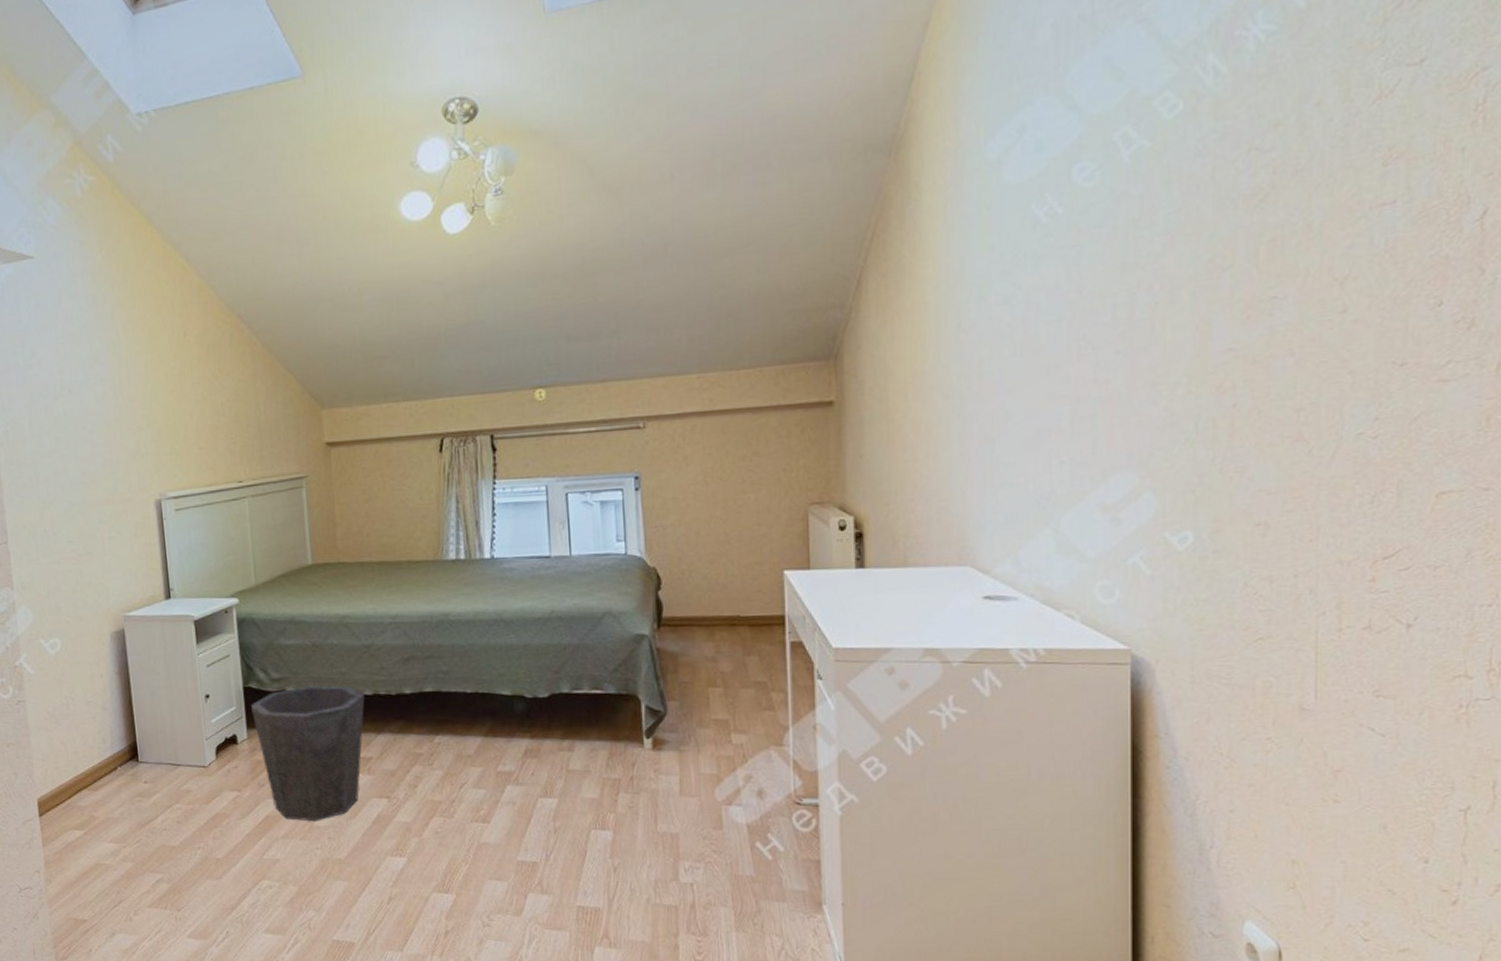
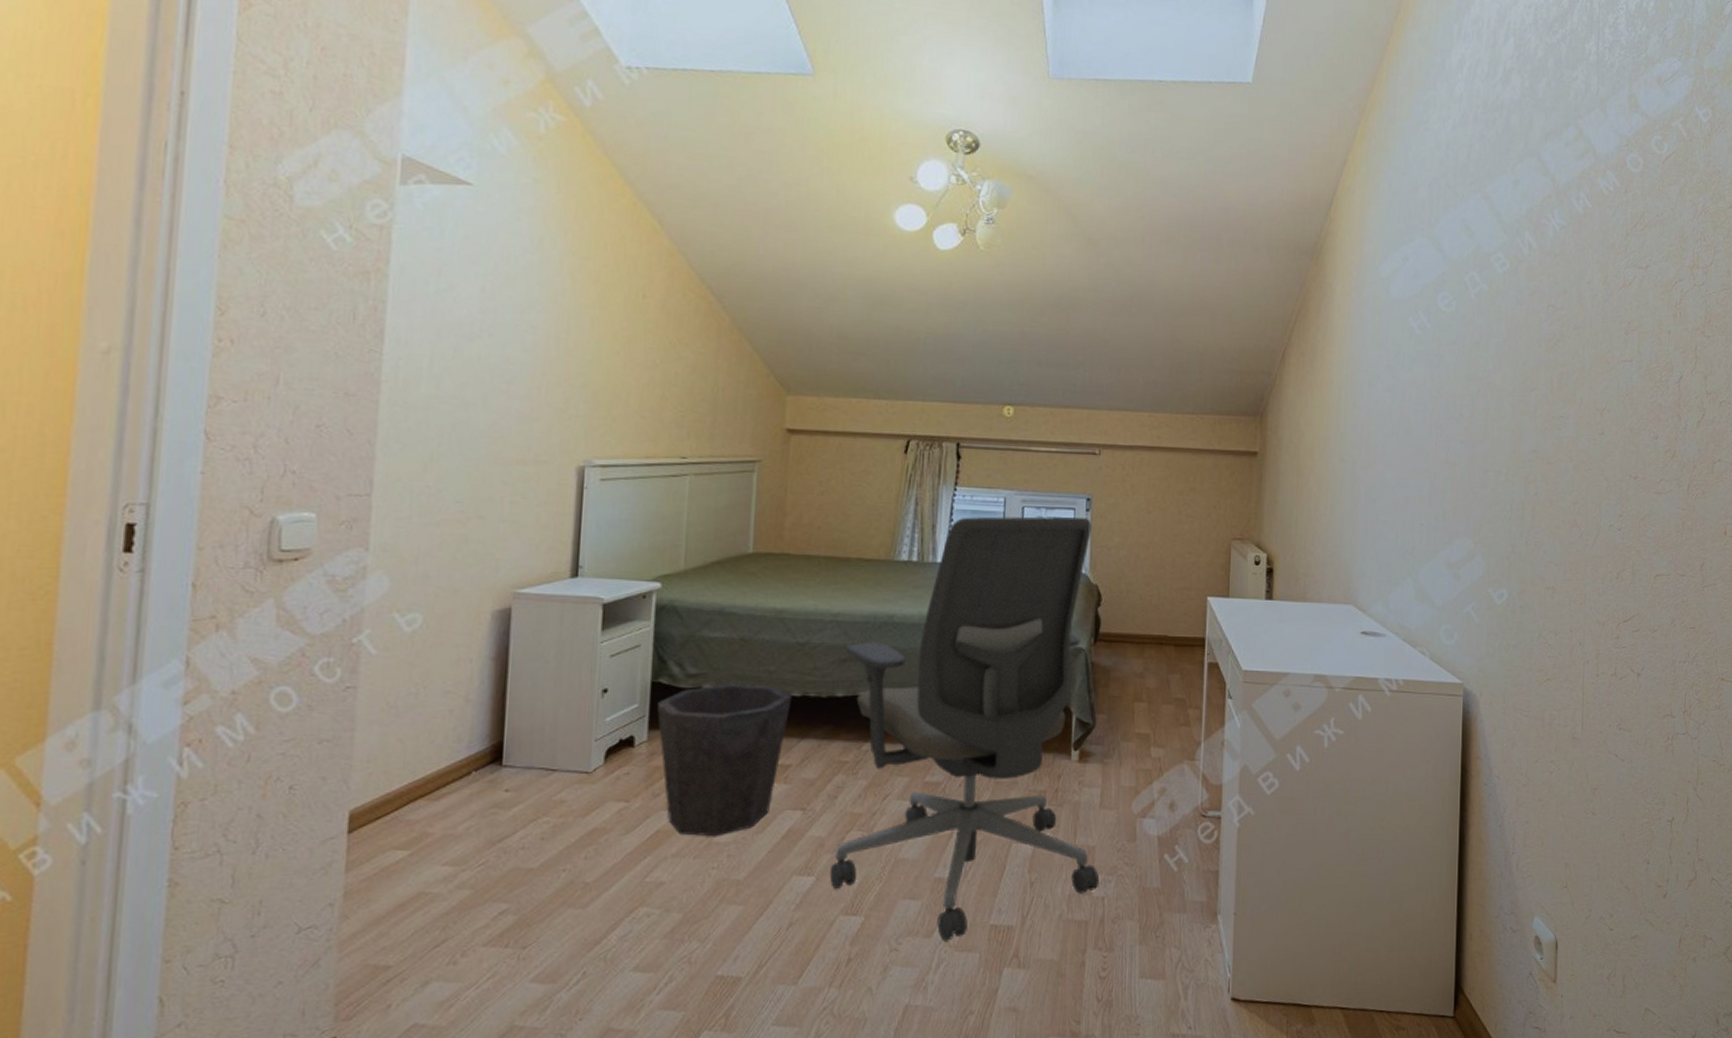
office chair: none [407,498,687,920] -> present [829,516,1100,942]

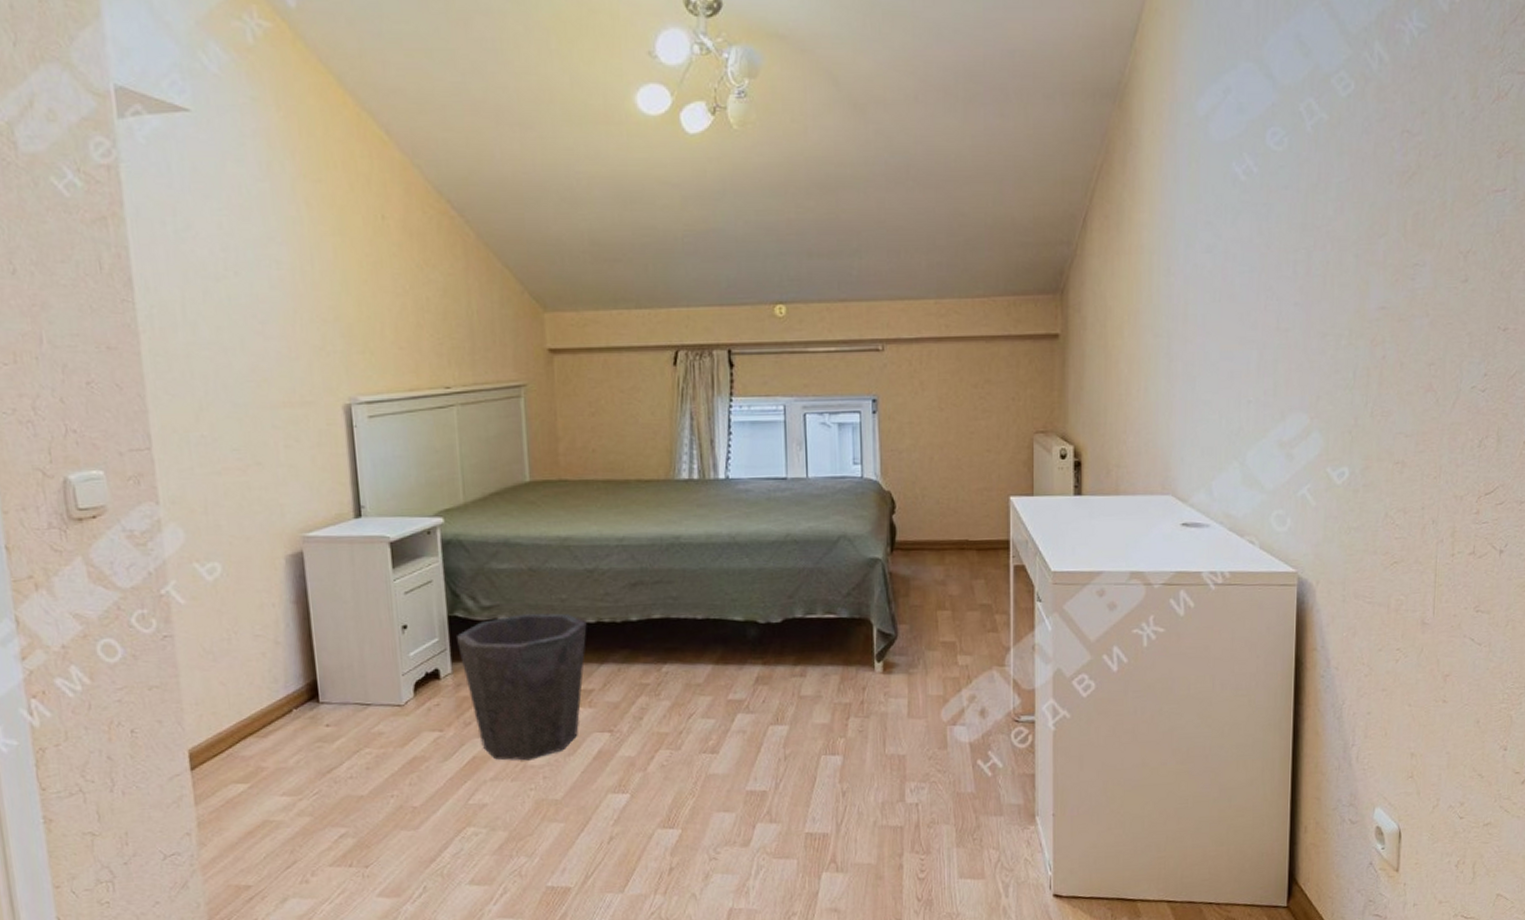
office chair: present [829,516,1100,942] -> none [634,421,912,850]

